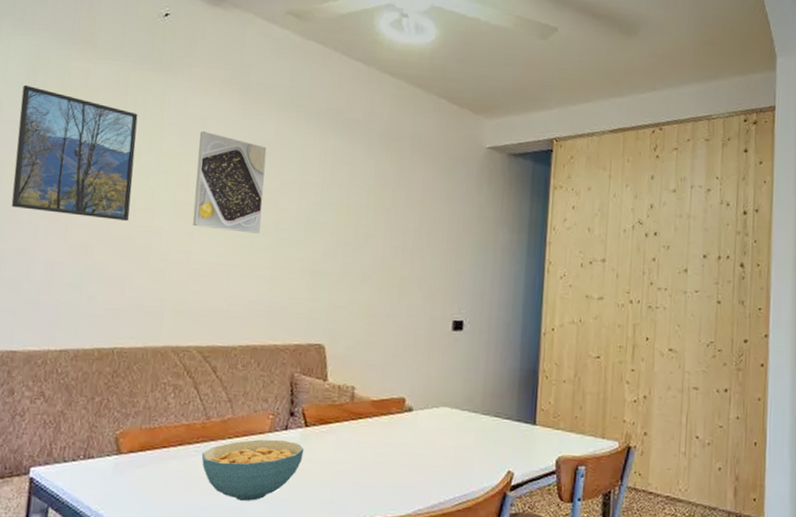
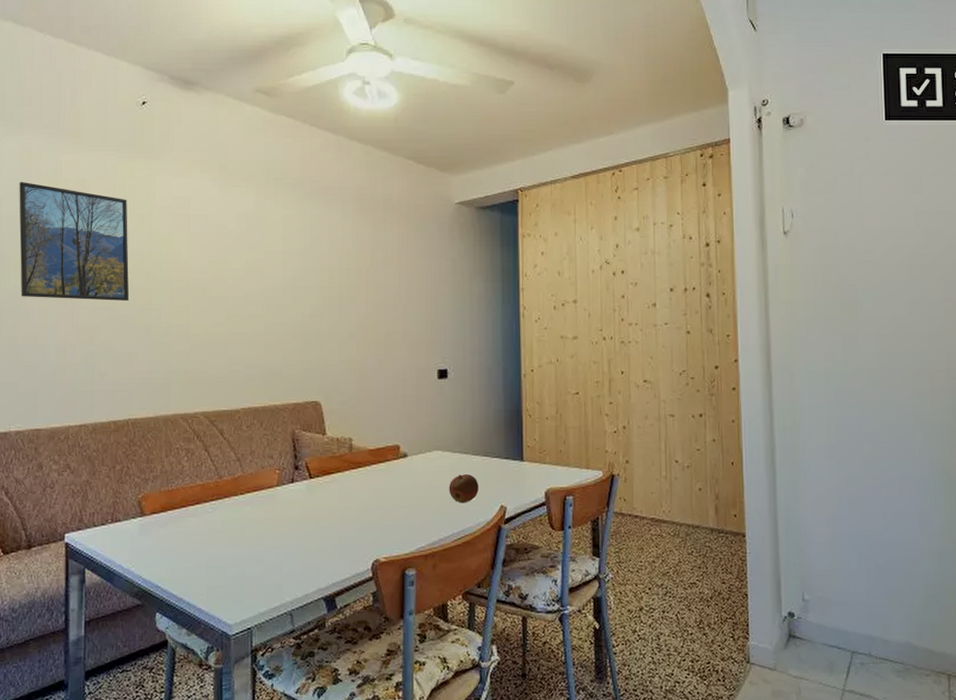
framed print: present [193,131,267,234] -> none [186,211,251,303]
cereal bowl: present [201,439,304,501] -> none [217,492,310,550]
fruit: none [453,434,486,466] -> present [449,474,479,504]

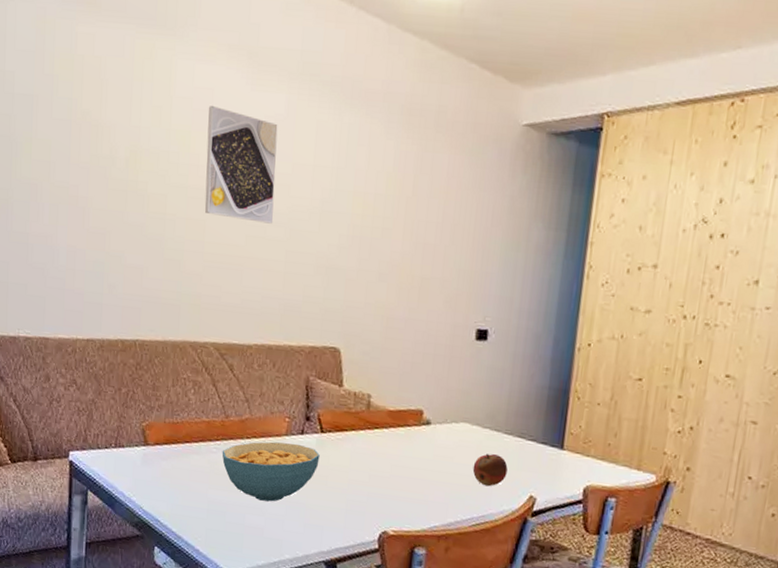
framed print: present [19,181,130,302] -> none [31,53,146,207]
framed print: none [186,211,251,303] -> present [205,106,278,224]
cereal bowl: none [217,492,310,550] -> present [222,441,320,502]

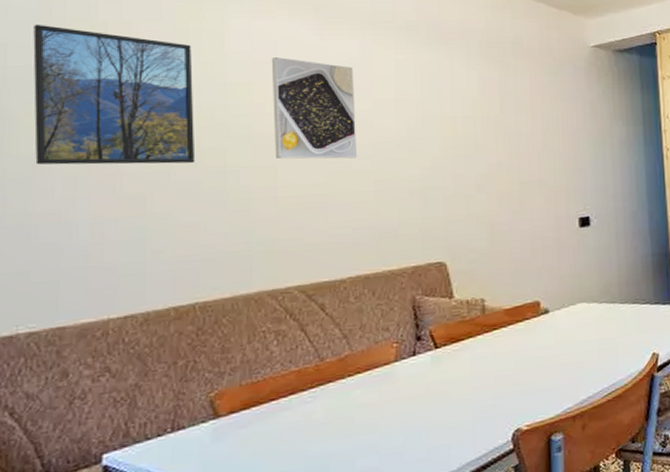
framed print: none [31,53,146,207] -> present [33,24,196,165]
cereal bowl: present [222,441,320,502] -> none [319,366,437,439]
fruit: present [472,453,508,487] -> none [596,324,628,356]

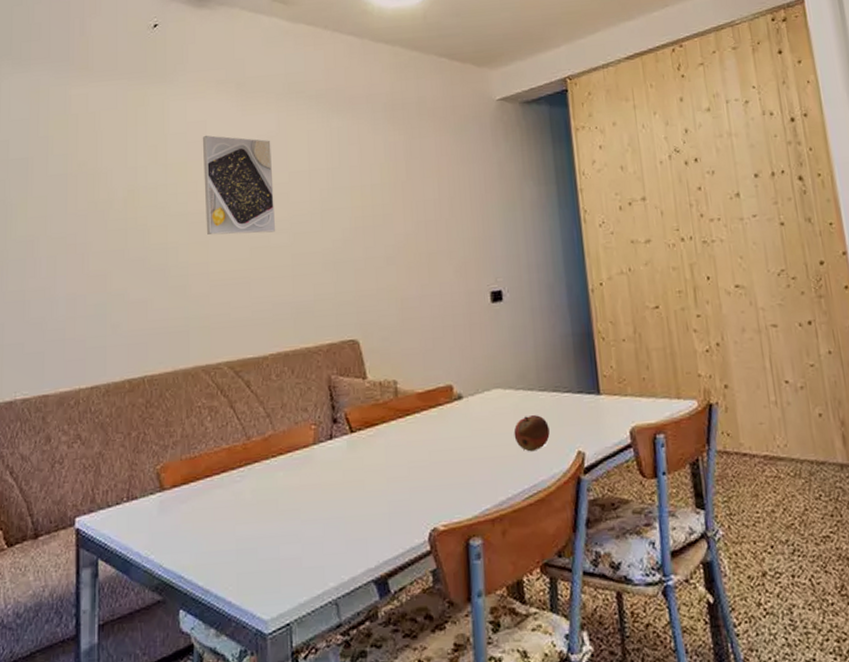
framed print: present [33,24,196,165] -> none [26,120,144,246]
fruit: none [596,324,628,356] -> present [513,415,550,452]

